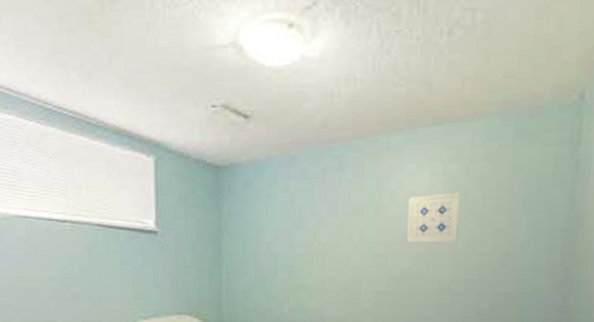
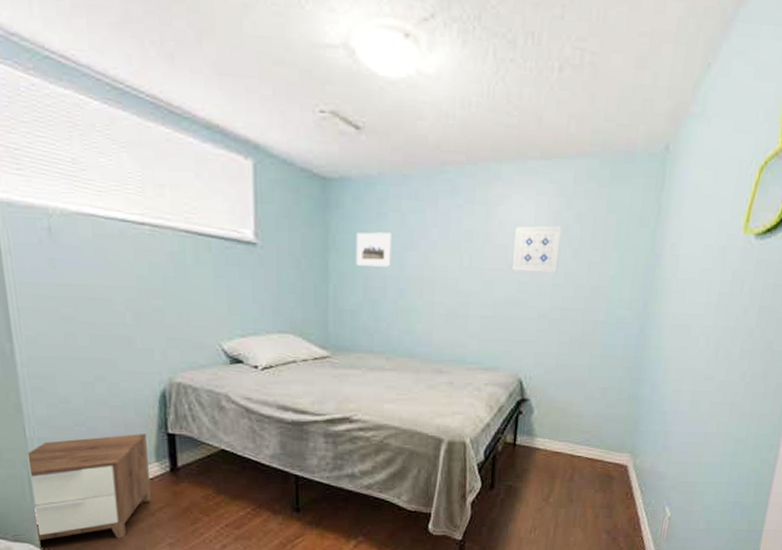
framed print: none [246,213,280,247] -> present [355,232,391,267]

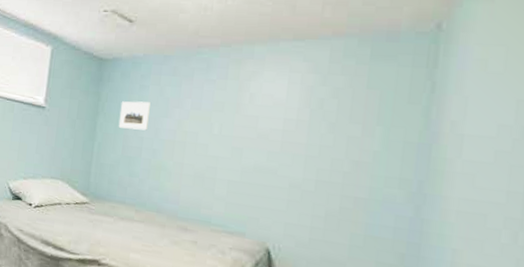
wall art: present [513,226,562,273] -> none [262,99,316,145]

